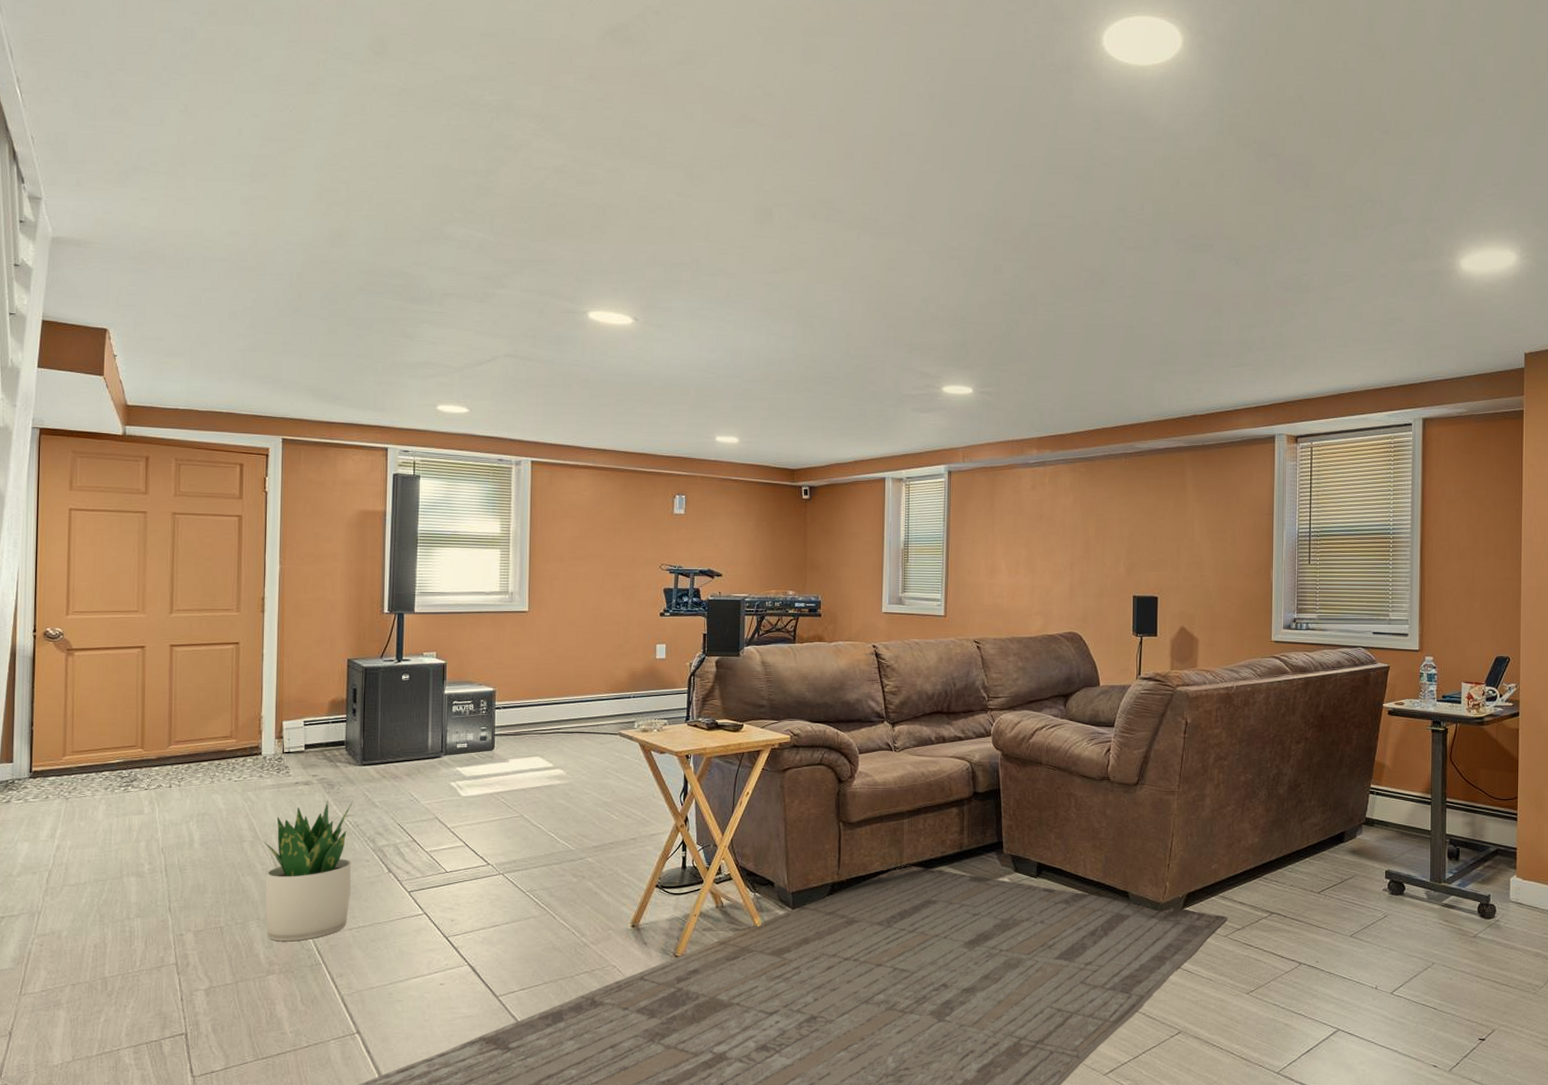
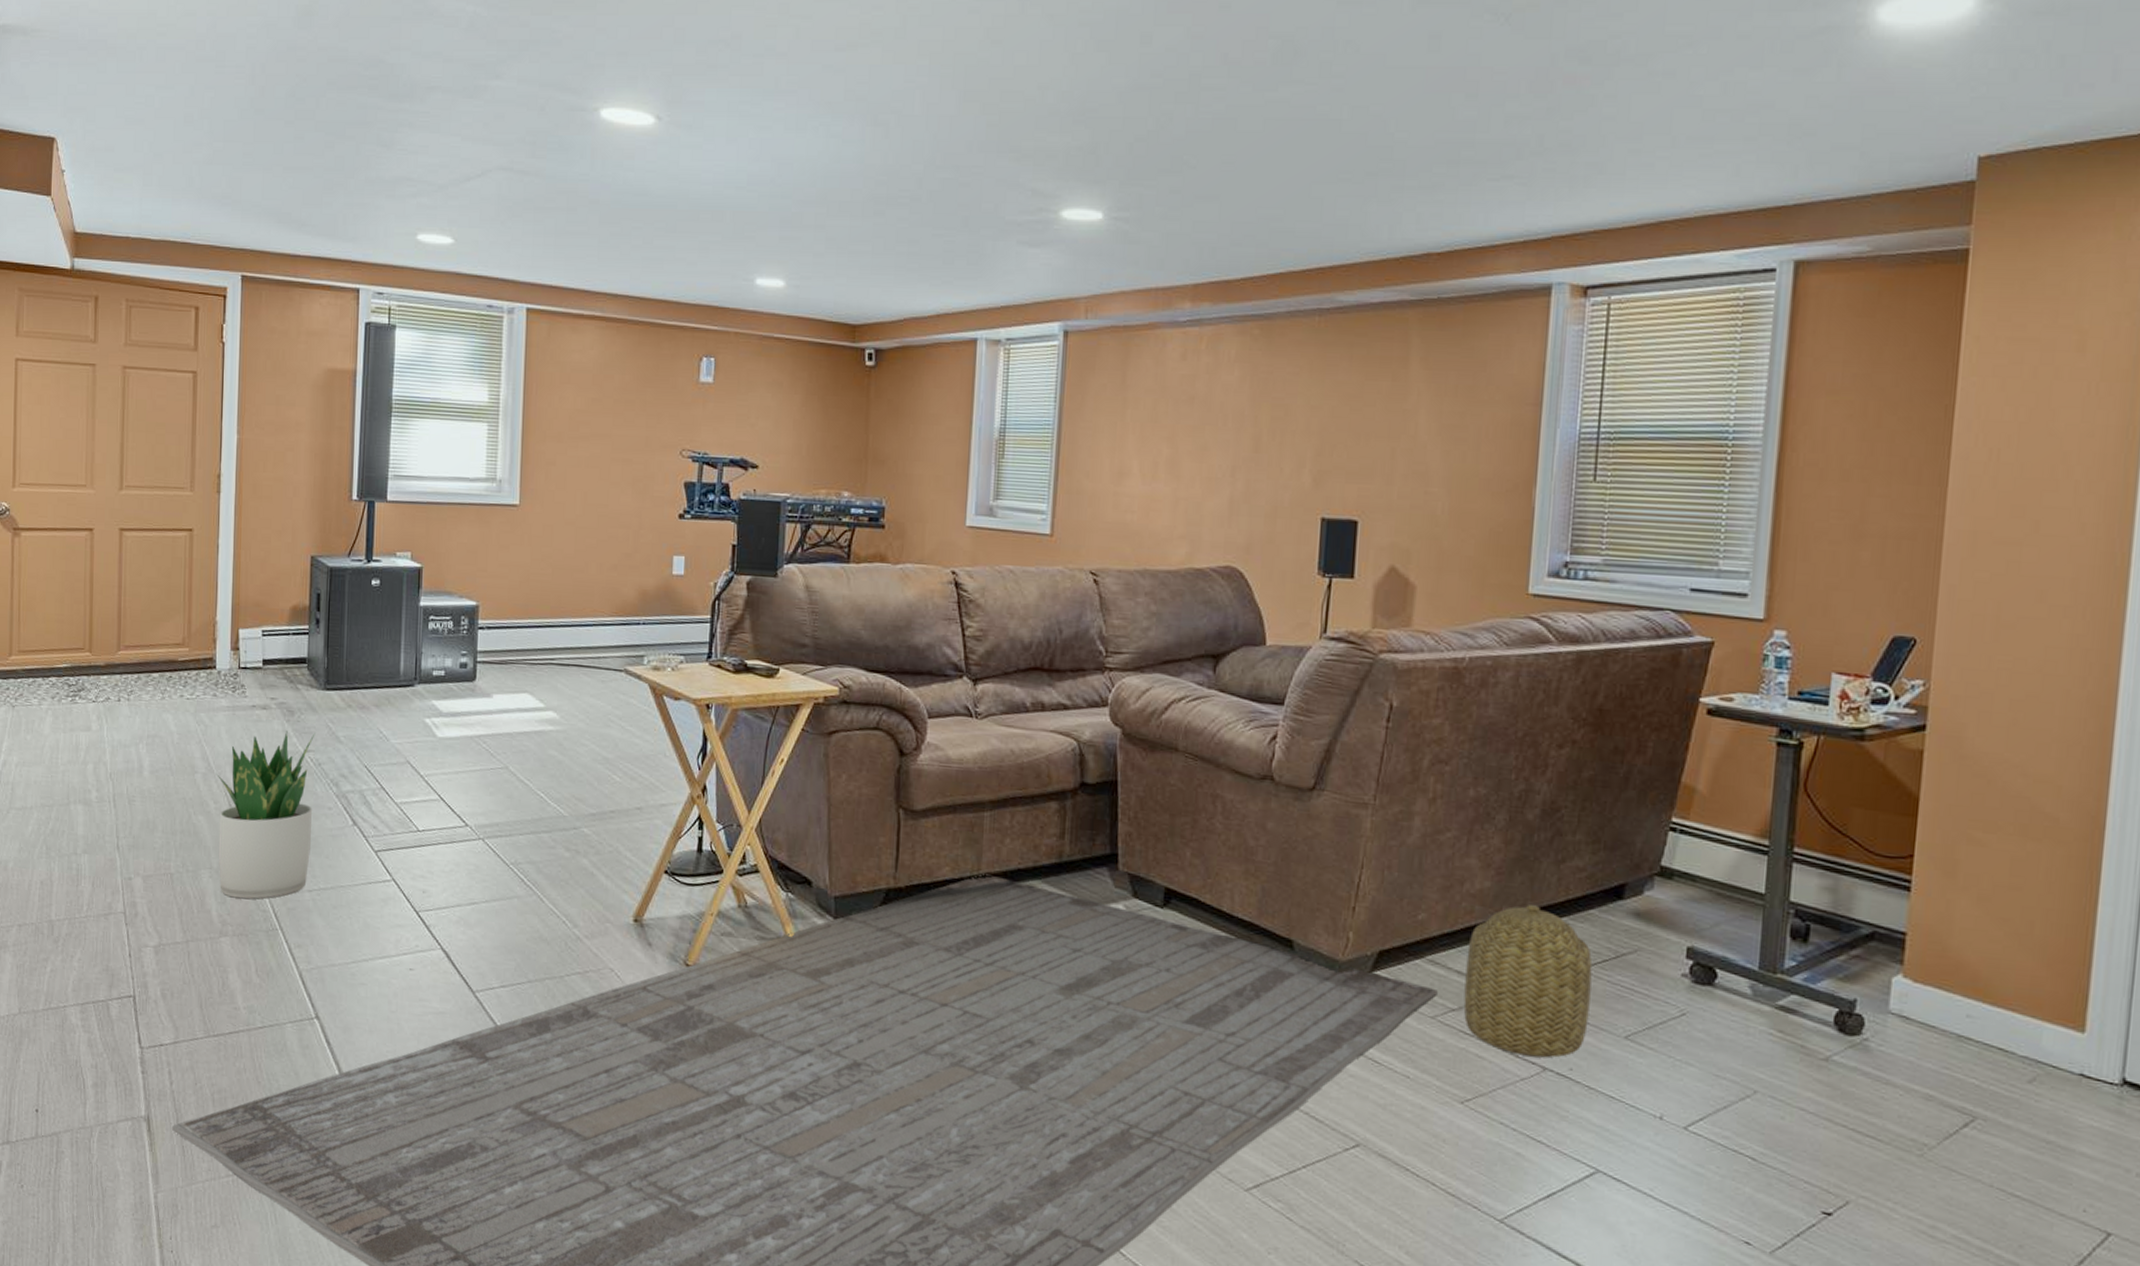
basket: none [1245,852,1327,956] -> present [1463,905,1593,1058]

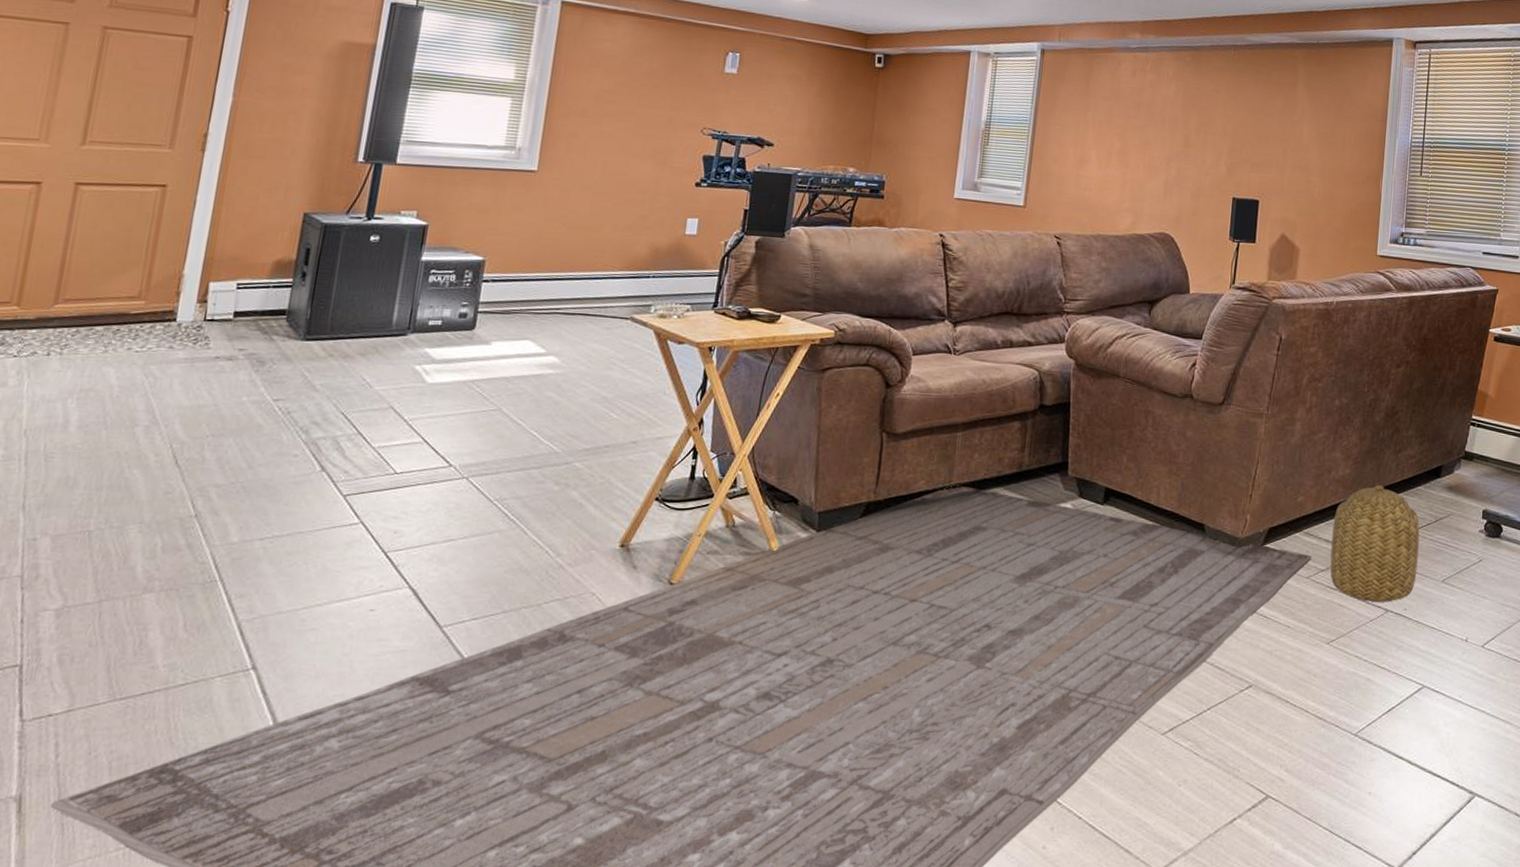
planter: present [216,731,315,900] -> none [150,381,288,553]

